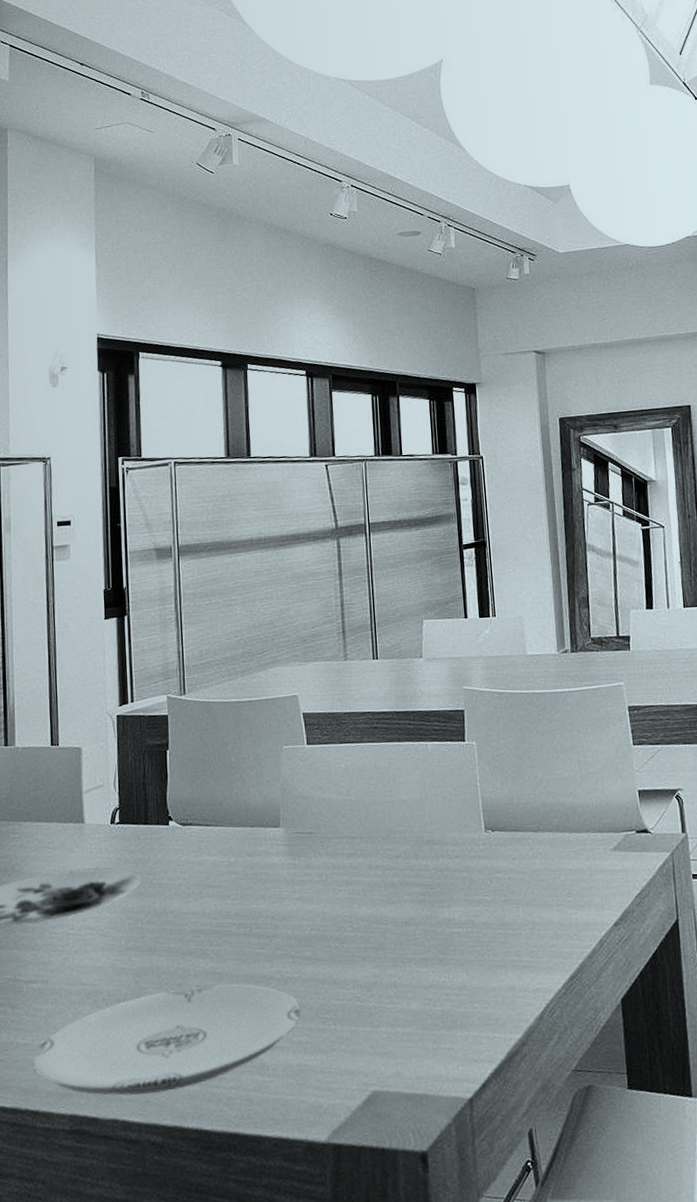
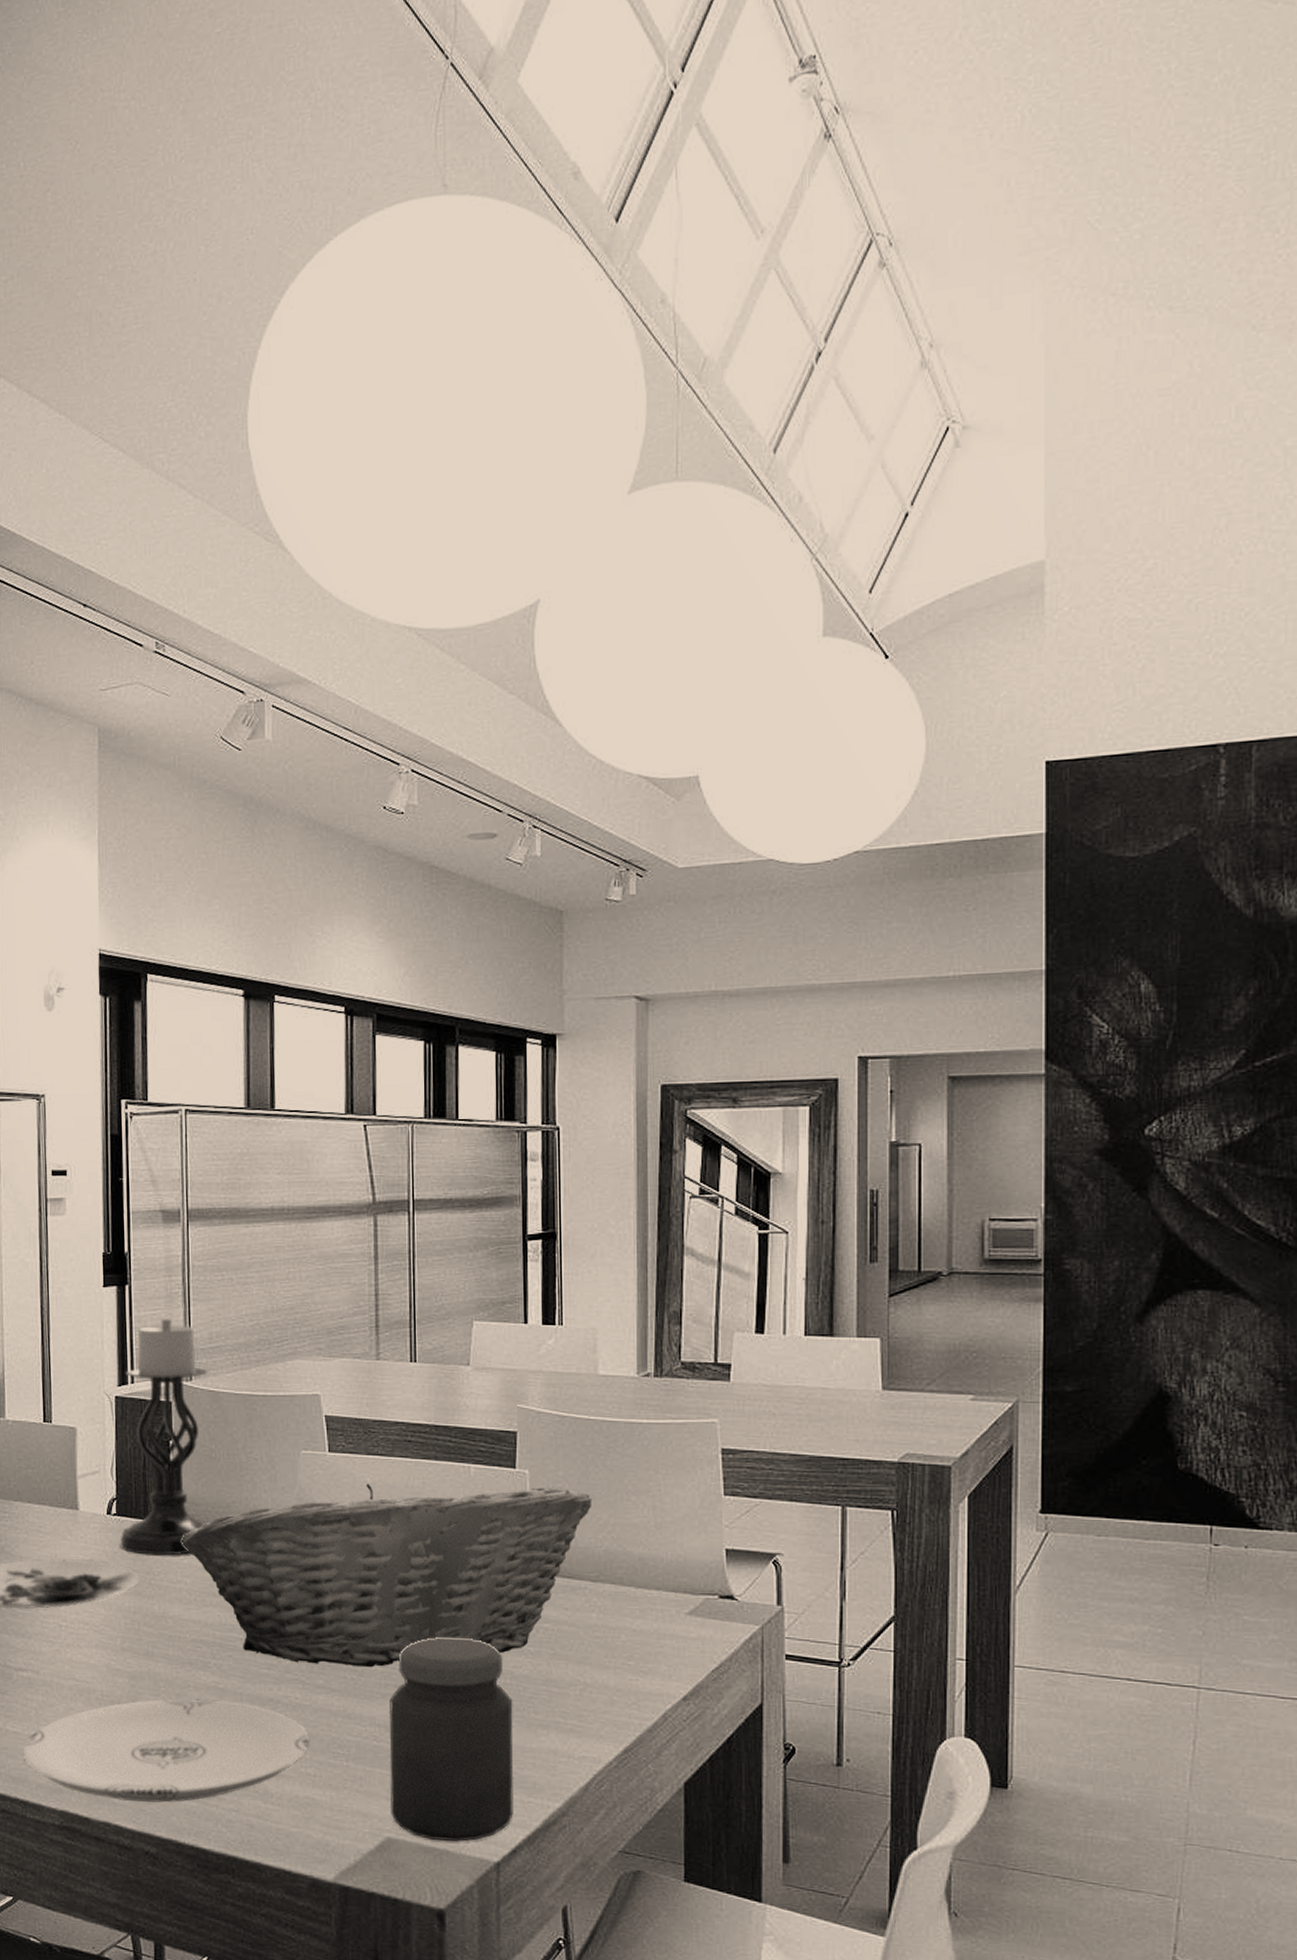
candle holder: none [123,642,202,858] -> present [120,1319,208,1556]
fruit basket: none [179,753,529,939] -> present [182,1484,592,1668]
jar: none [369,895,482,1087] -> present [388,1636,514,1842]

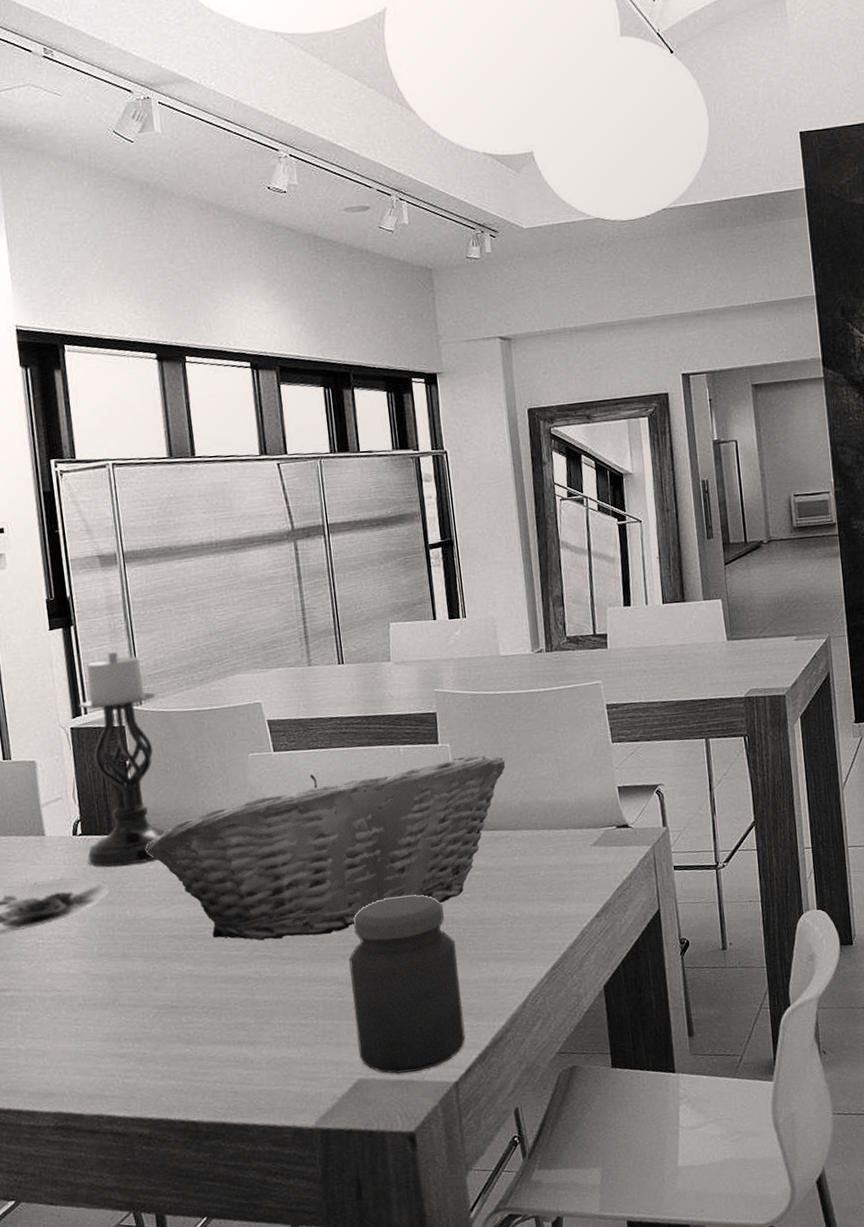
plate: present [23,1698,311,1803] -> none [11,984,283,1093]

